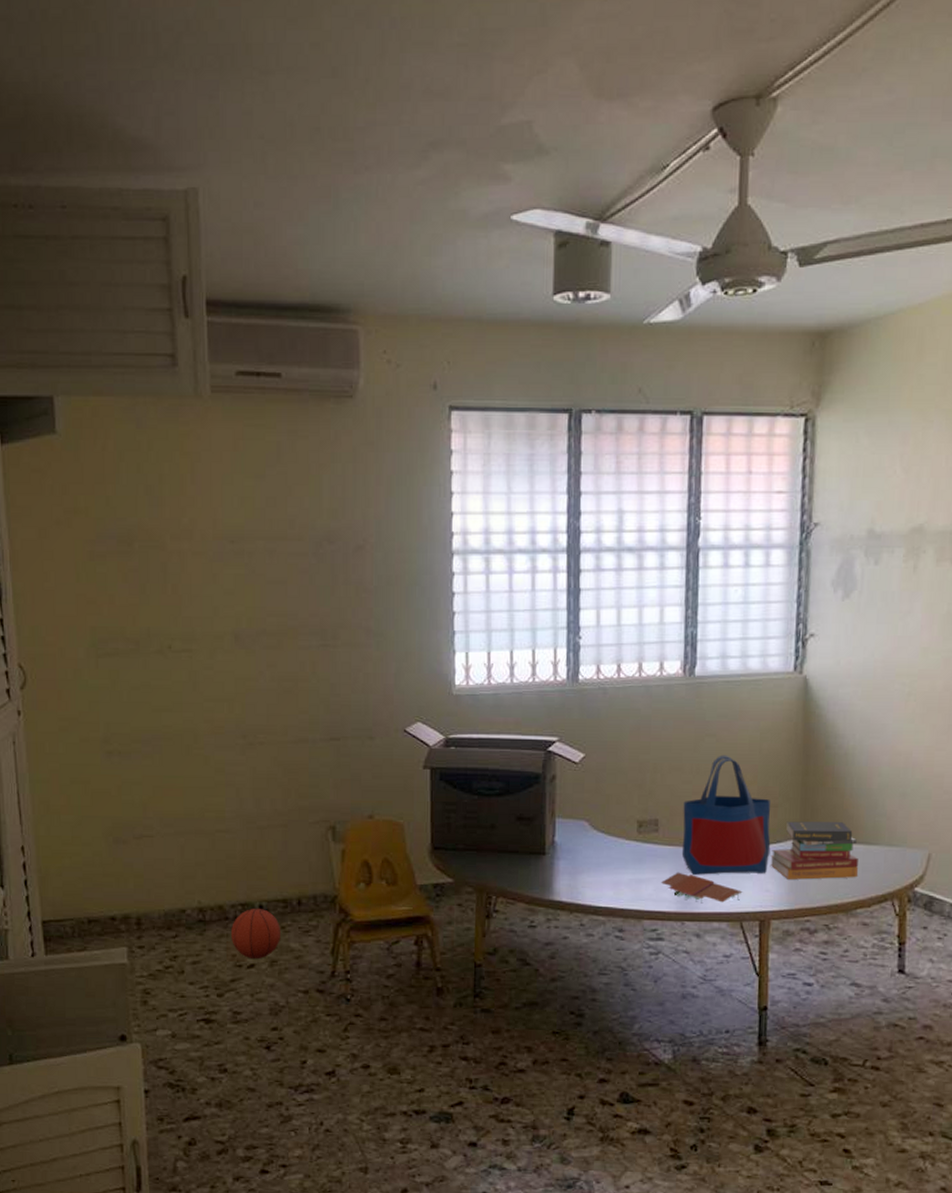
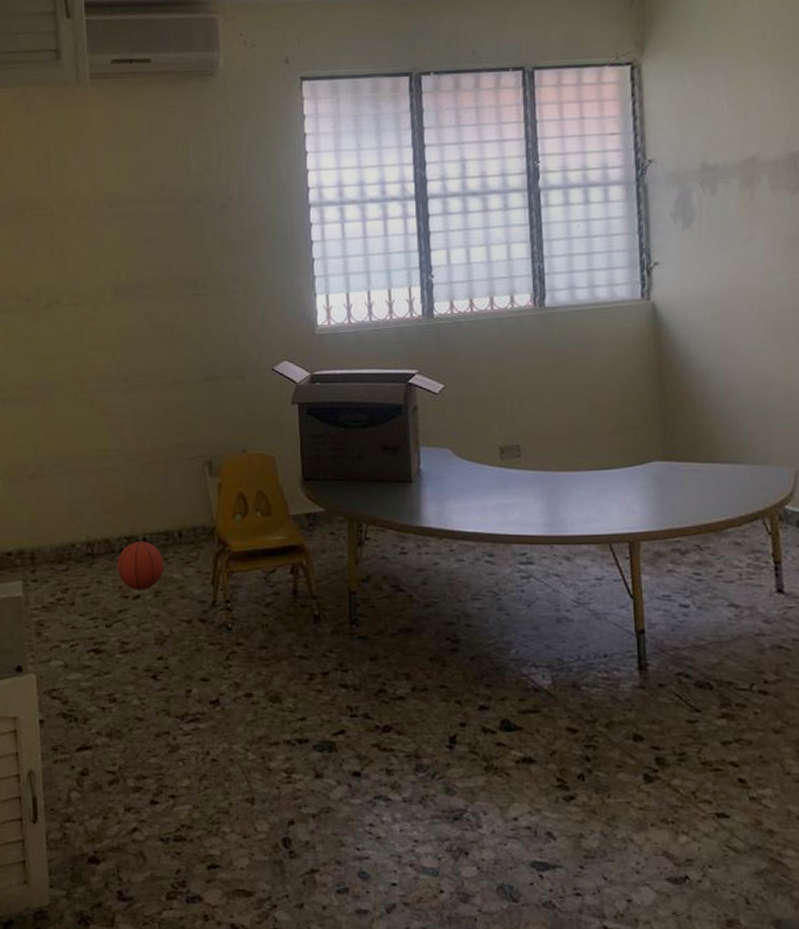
papers: present [660,872,743,903] -> none [526,496,610,525]
tote bag: present [681,755,771,875] -> none [543,380,634,498]
books: present [770,821,859,880] -> none [634,442,726,500]

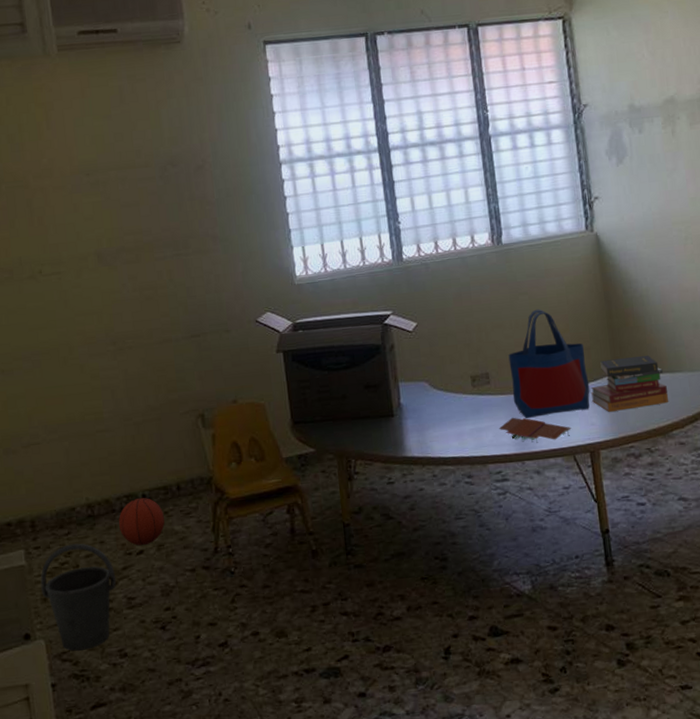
bucket: none [36,580,110,690] -> present [40,543,116,651]
papers: none [526,496,610,525] -> present [498,417,572,442]
tote bag: none [543,380,634,498] -> present [508,309,590,418]
books: none [634,442,726,500] -> present [590,355,669,412]

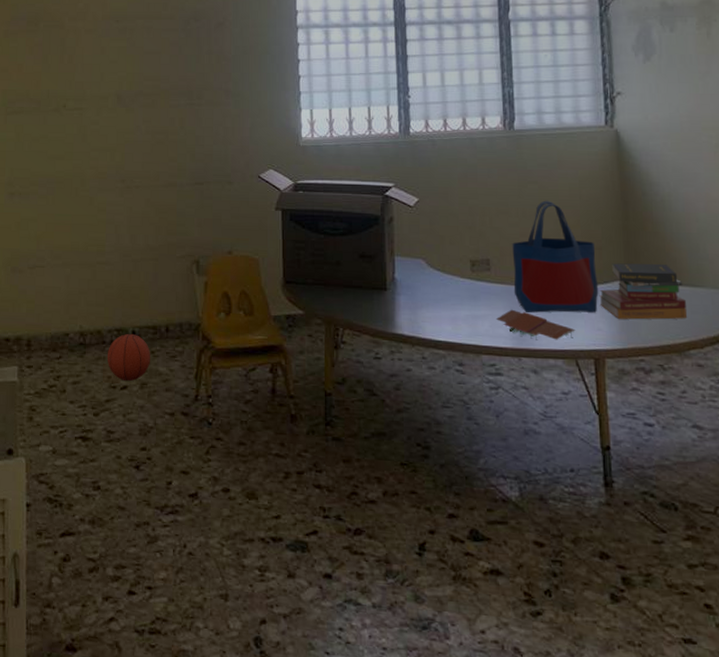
bucket: present [40,543,116,651] -> none [28,368,98,476]

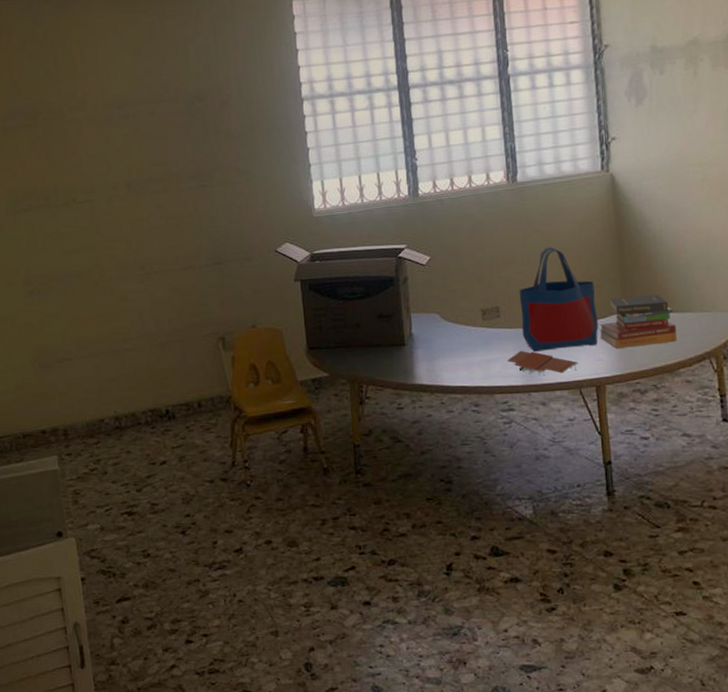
basketball: present [107,333,151,382] -> none [143,412,187,457]

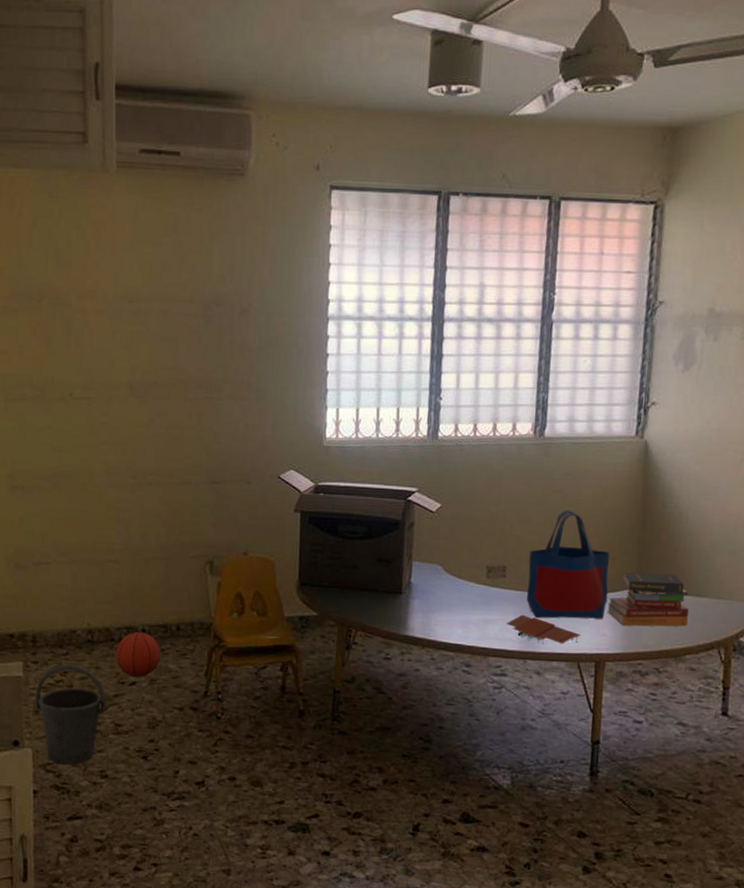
bucket: none [72,452,141,549] -> present [34,664,106,765]
basketball: none [143,412,187,457] -> present [115,631,161,678]

